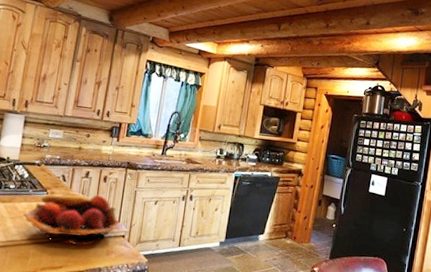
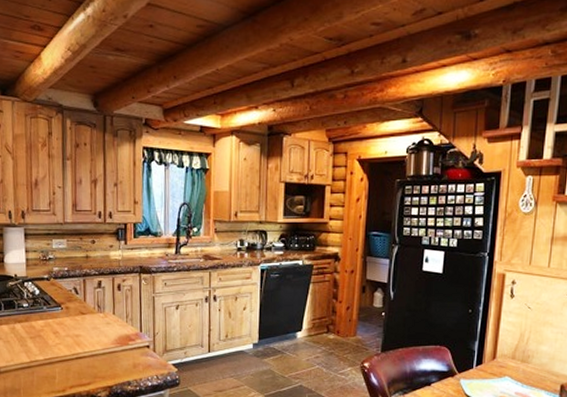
fruit basket: present [22,192,120,246] -> none [41,305,142,361]

